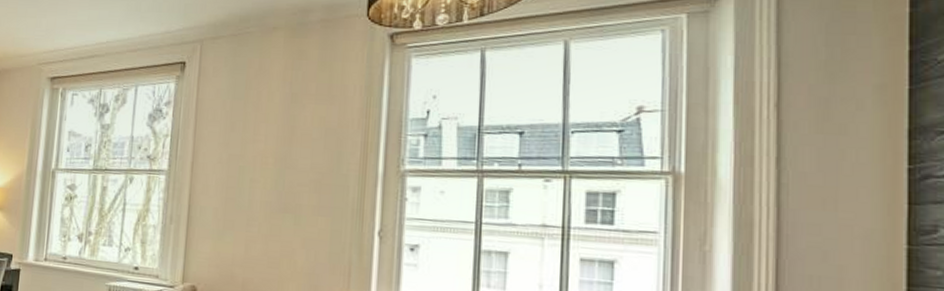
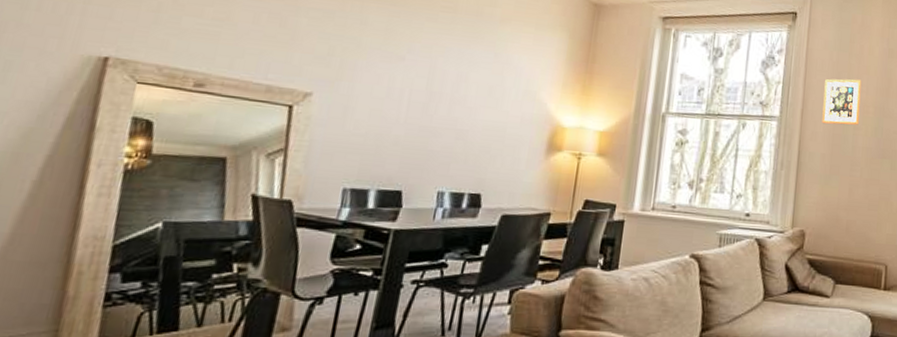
picture frame: none [214,128,259,178] -> present [822,78,862,125]

